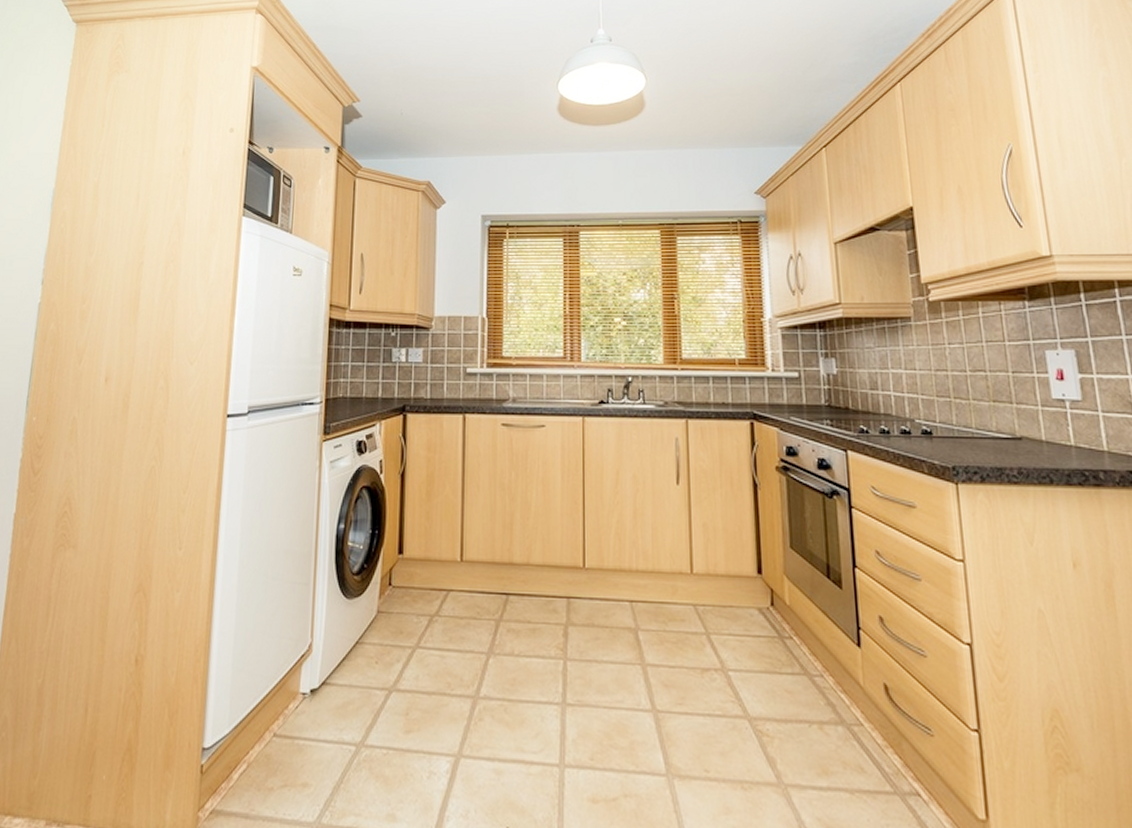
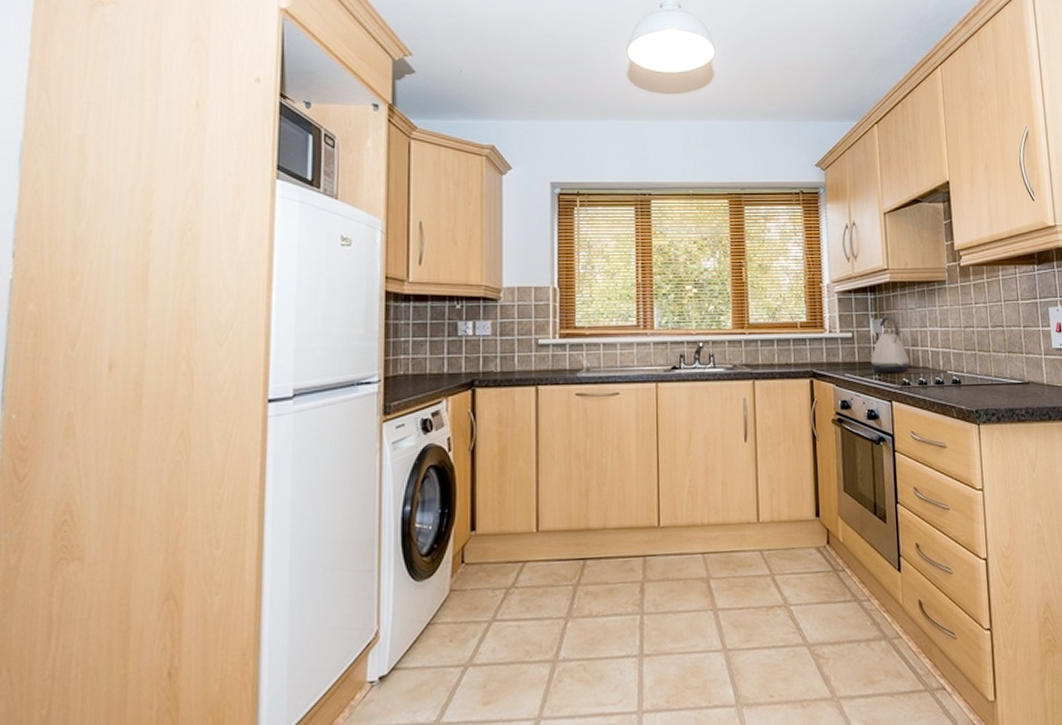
kettle: none [821,353,869,419] -> present [871,314,910,374]

